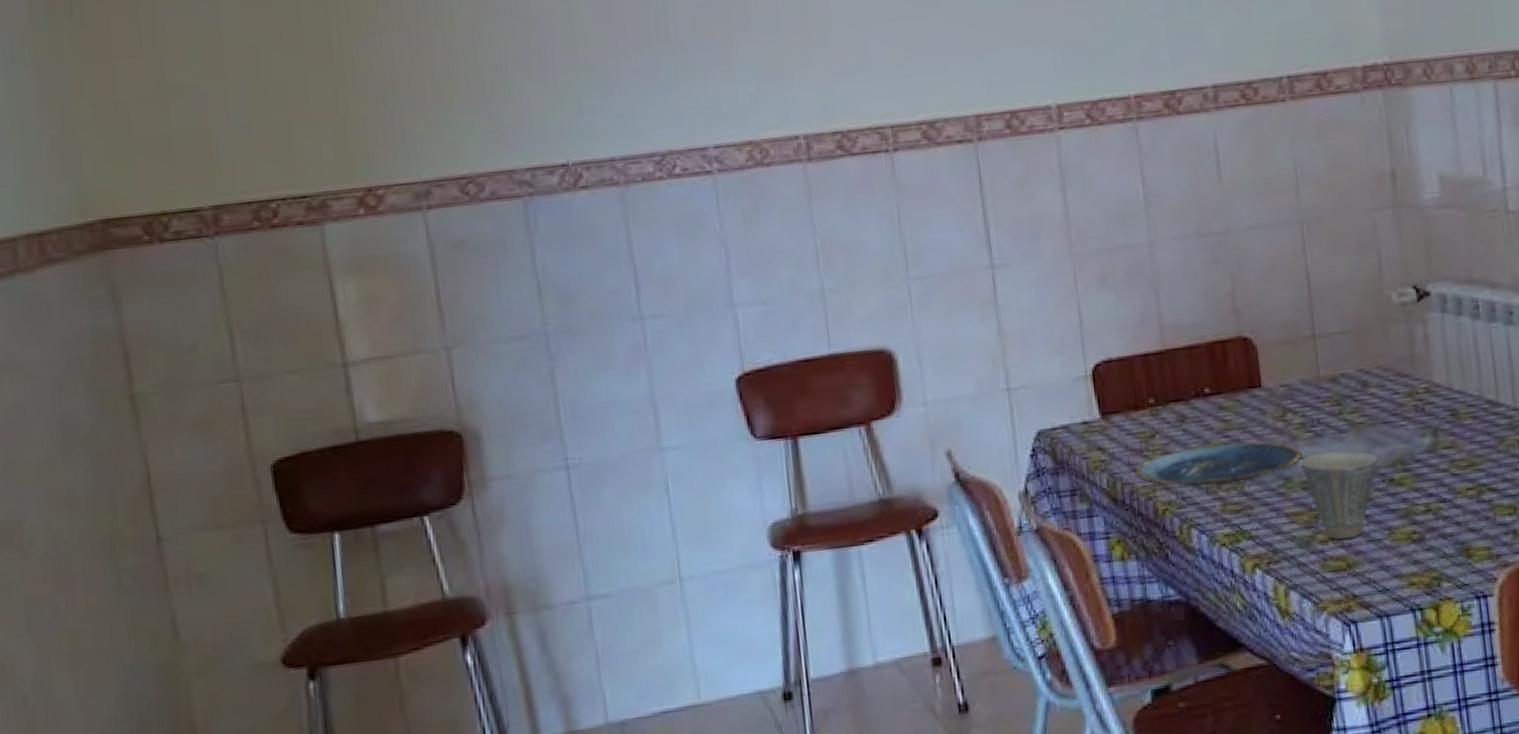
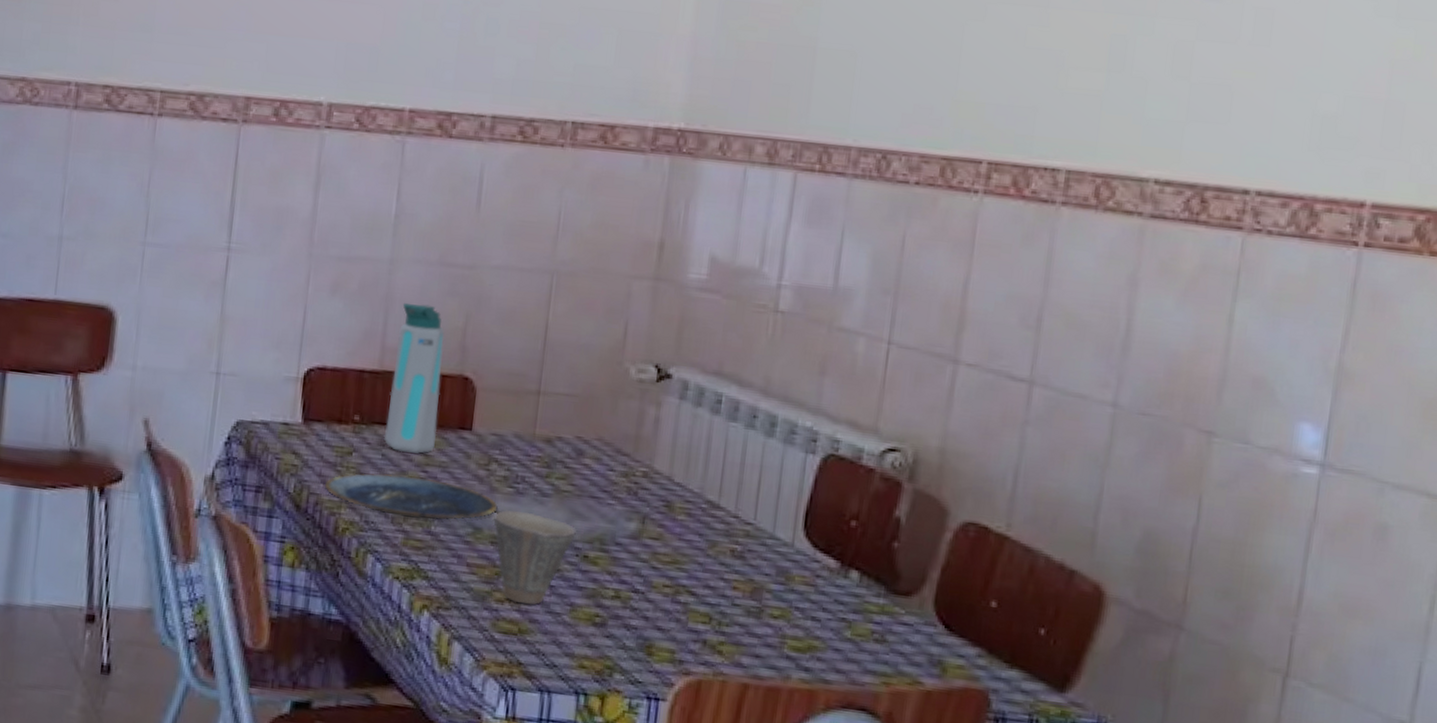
water bottle: none [1170,277,1230,424] -> present [383,302,445,454]

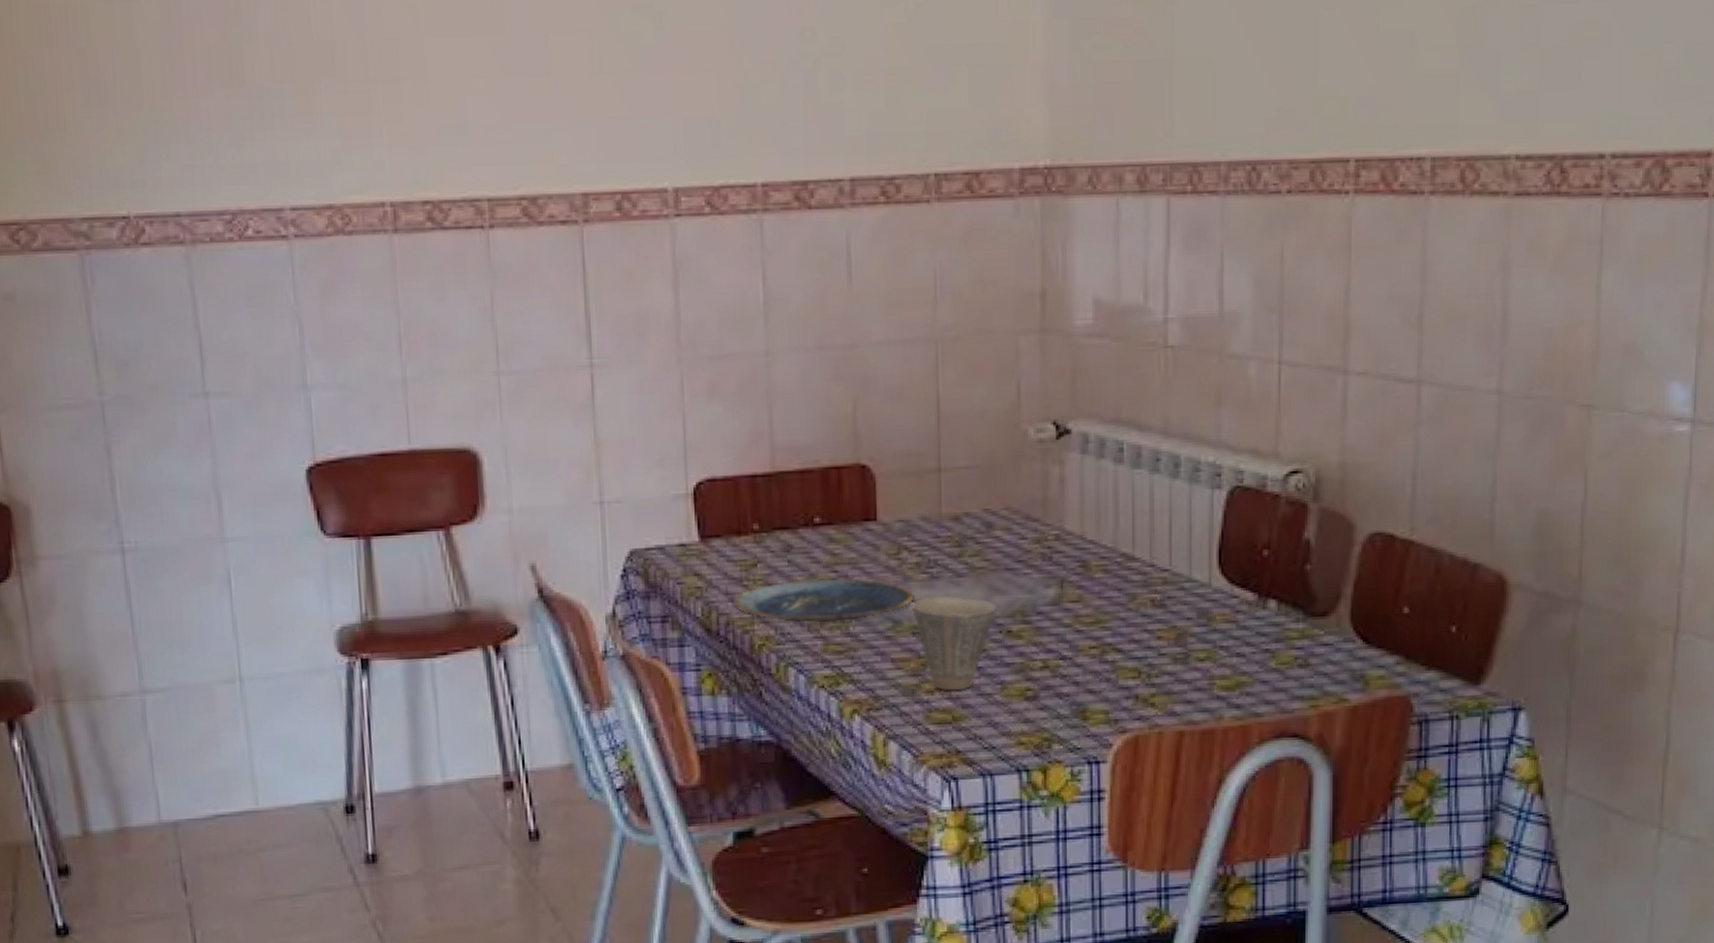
water bottle: present [383,302,445,454] -> none [786,394,842,556]

